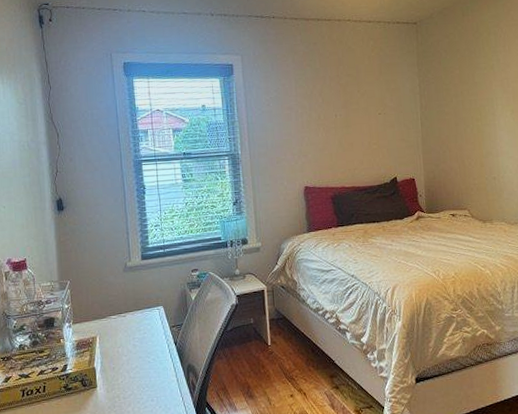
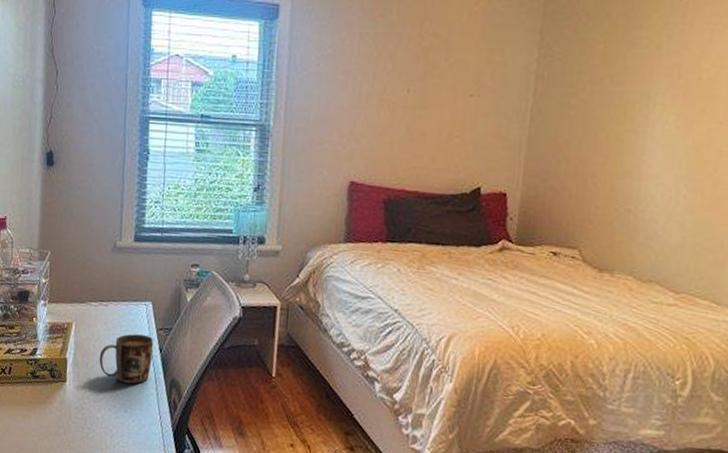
mug: none [123,334,170,377] -> present [99,334,153,384]

